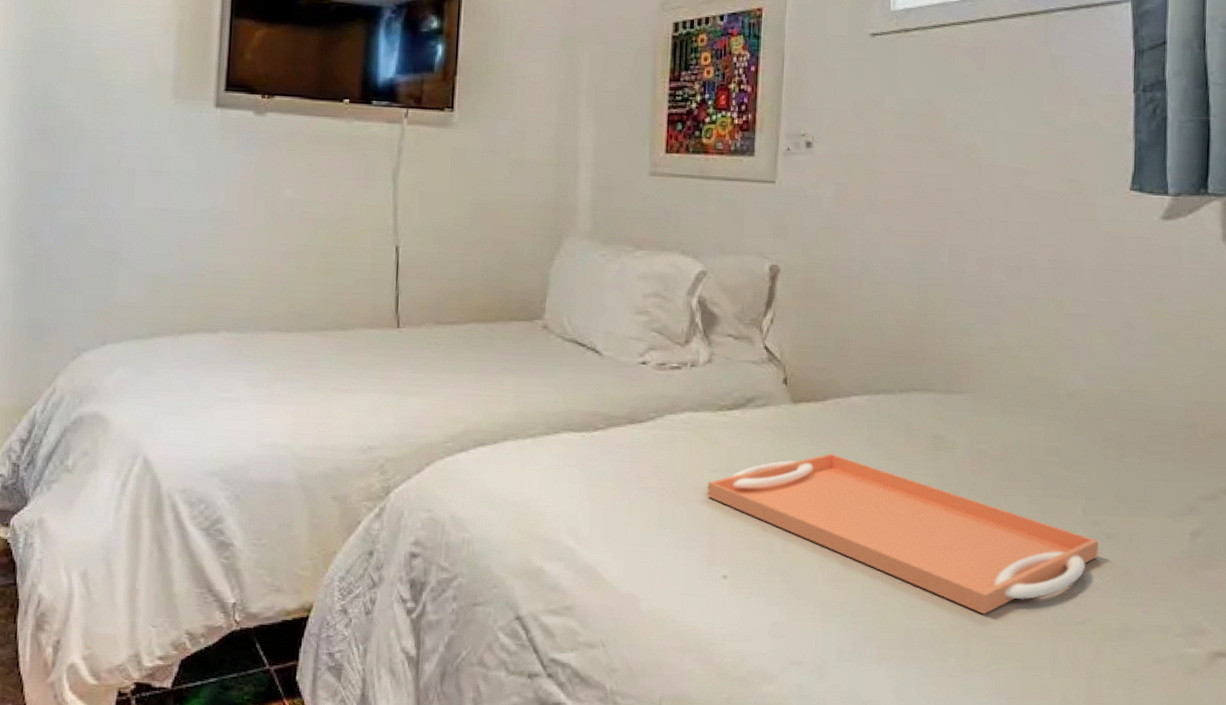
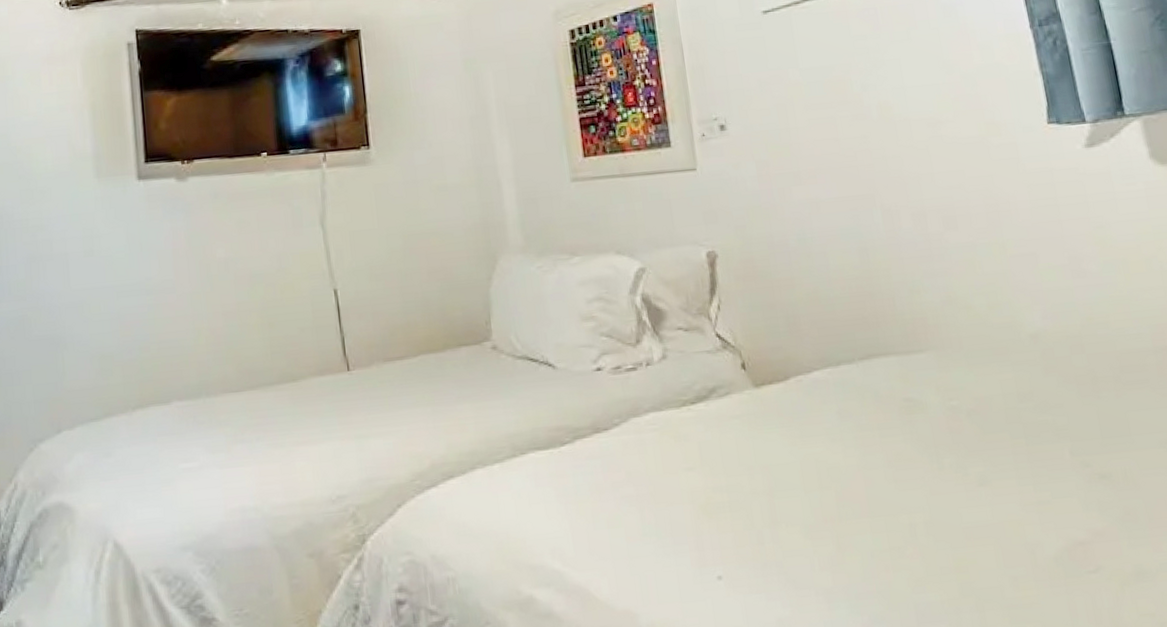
serving tray: present [707,452,1099,615] -> none [684,432,1096,578]

